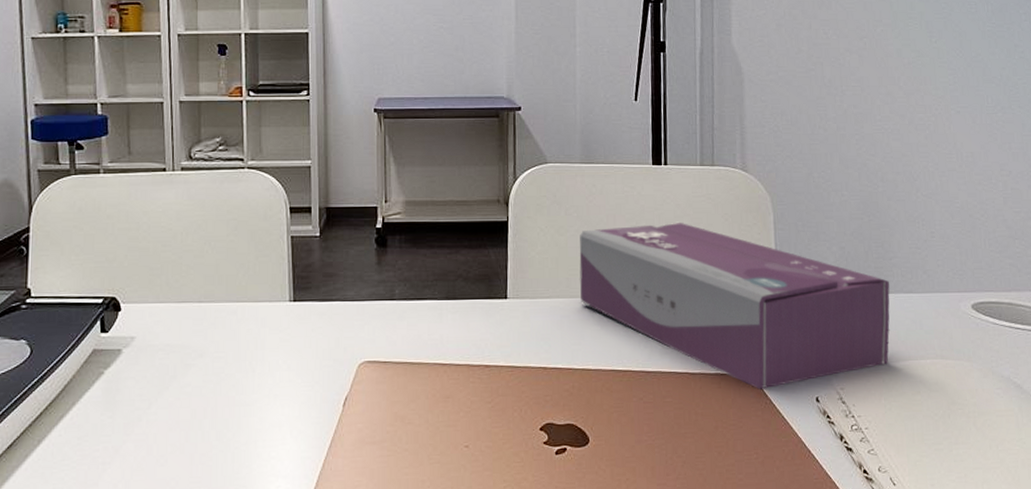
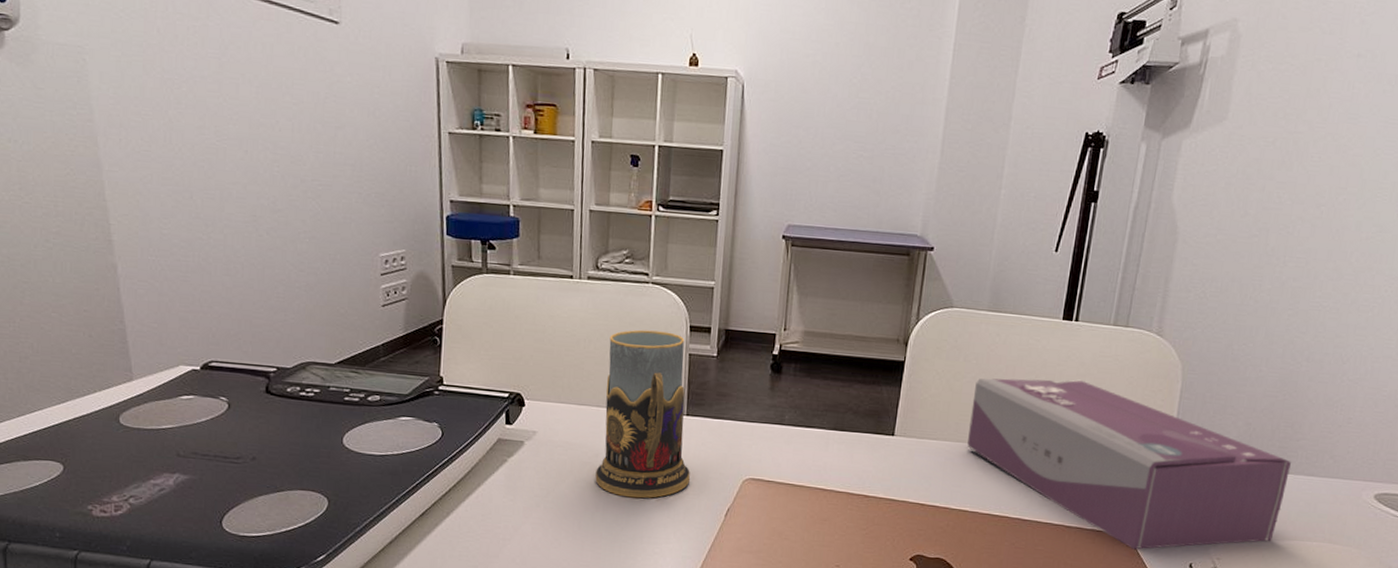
mug: none [201,216,302,398] -> present [595,329,690,499]

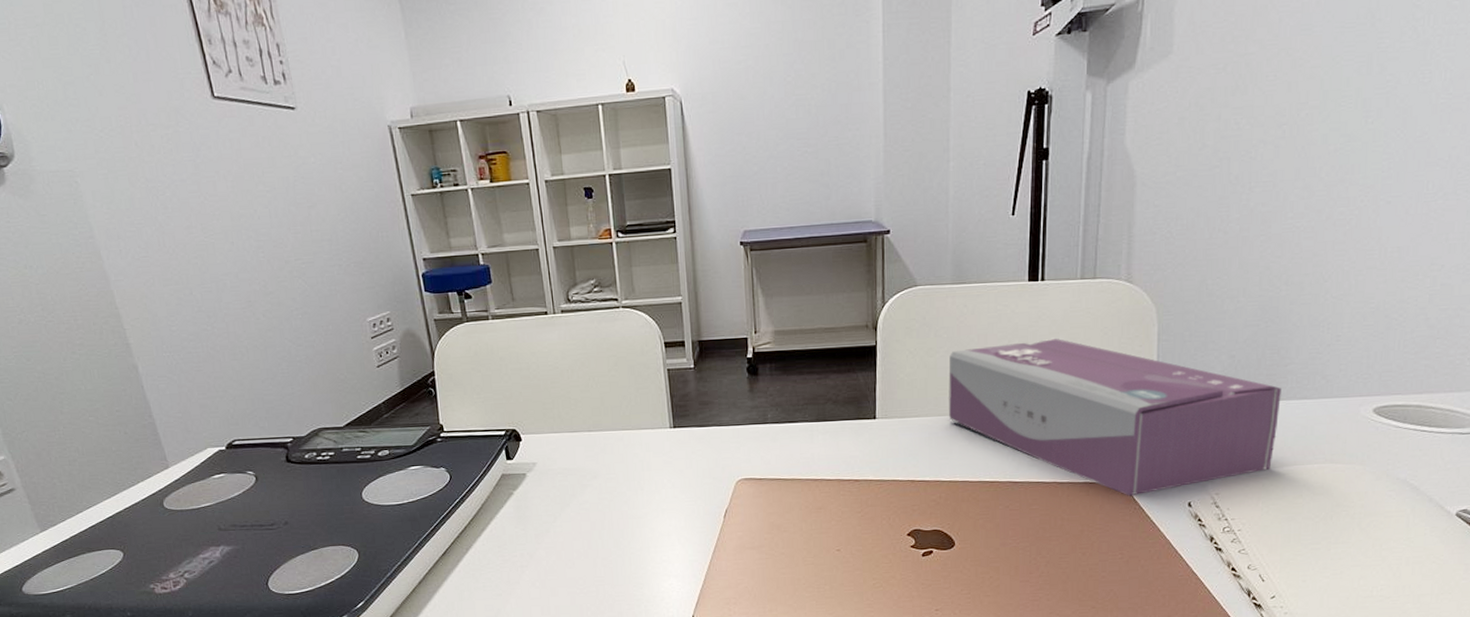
mug: present [595,329,690,499] -> none [590,351,686,512]

